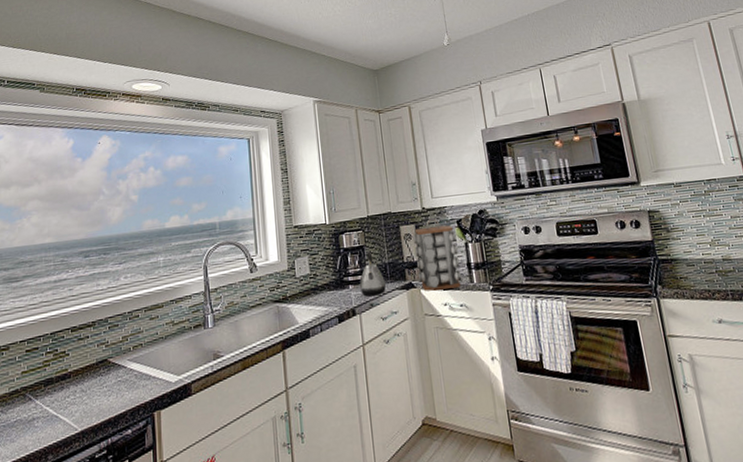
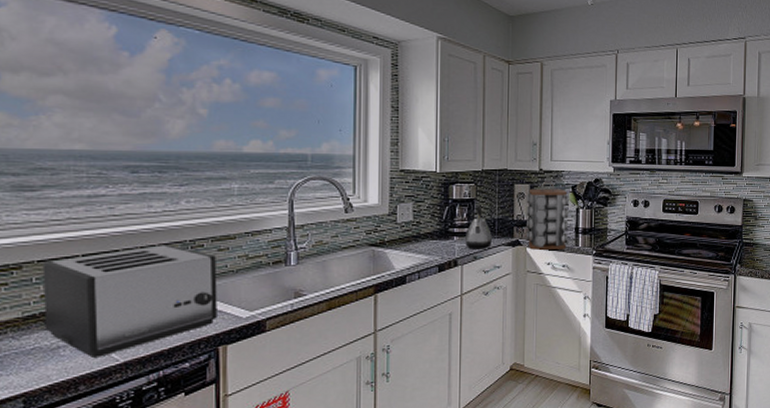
toaster: none [23,317,152,428] -> present [42,245,217,358]

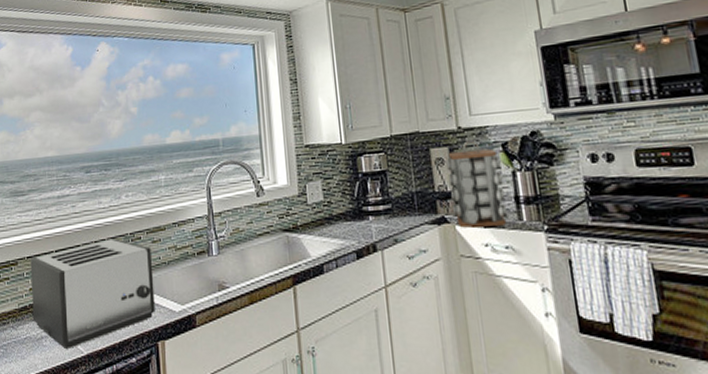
kettle: present [464,204,493,249] -> none [380,176,414,231]

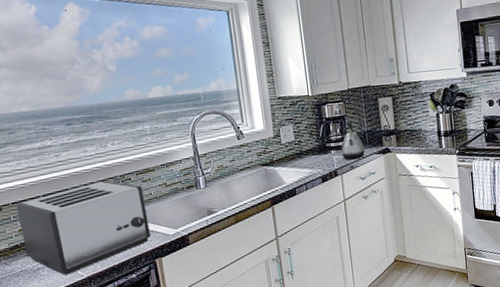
kettle: none [380,176,414,231] -> present [340,119,366,160]
spice rack: present [446,140,508,229] -> none [390,91,433,155]

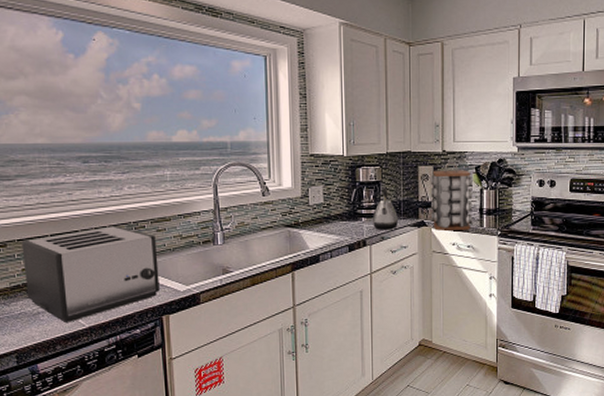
spice rack: none [390,91,433,155] -> present [430,162,473,232]

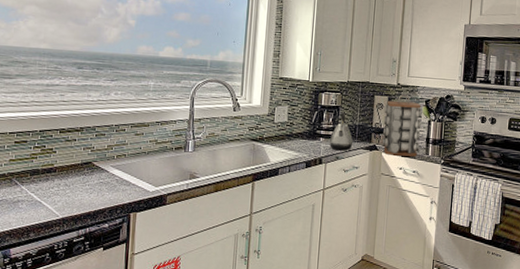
toaster: present [21,226,160,322] -> none [10,127,133,212]

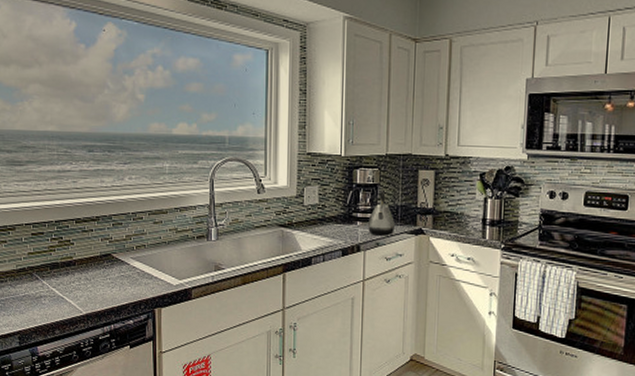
spice rack: present [381,94,422,157] -> none [429,167,477,242]

